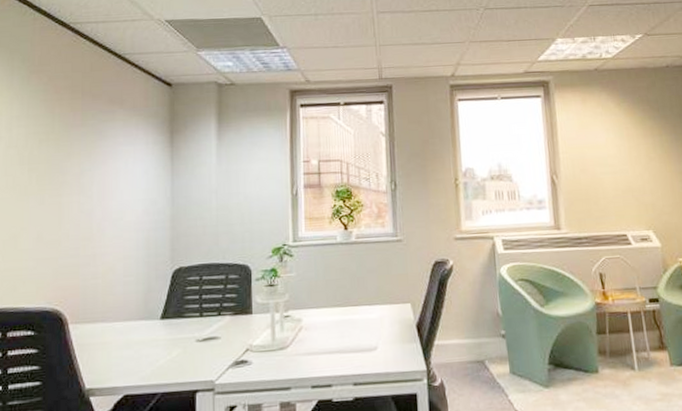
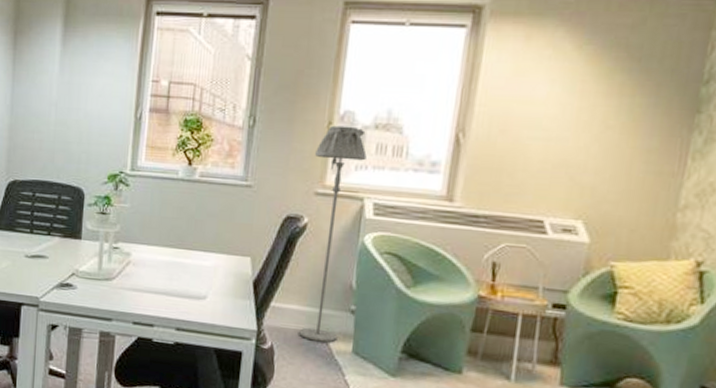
floor lamp: none [449,180,496,370] -> present [298,125,367,343]

